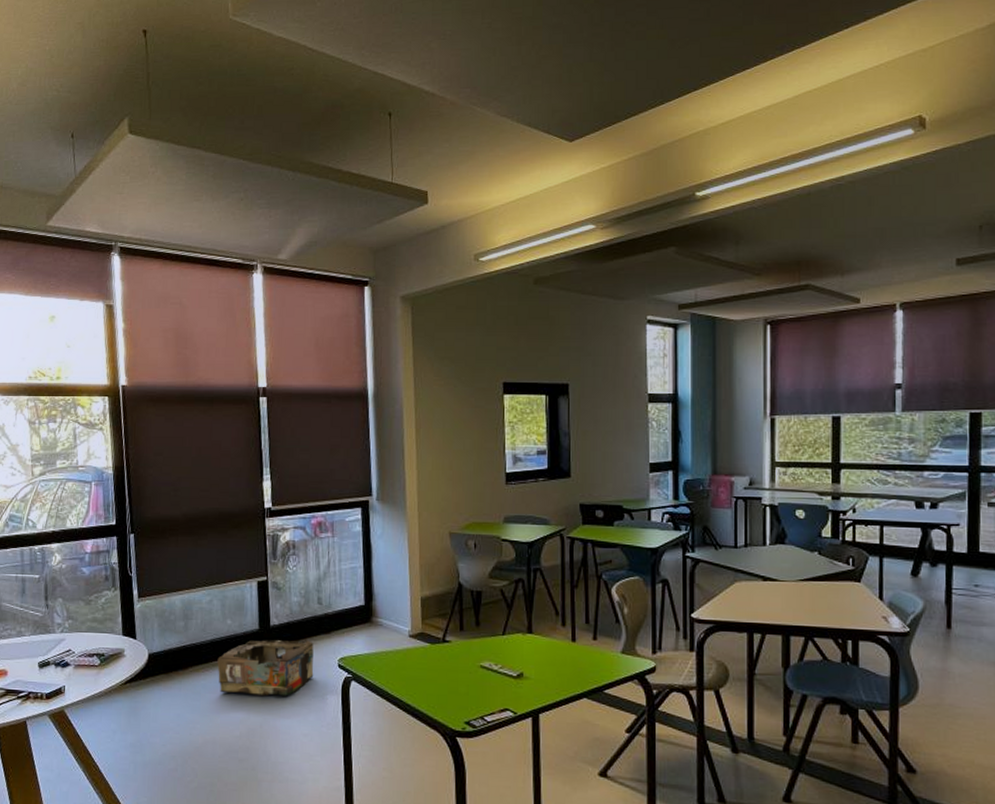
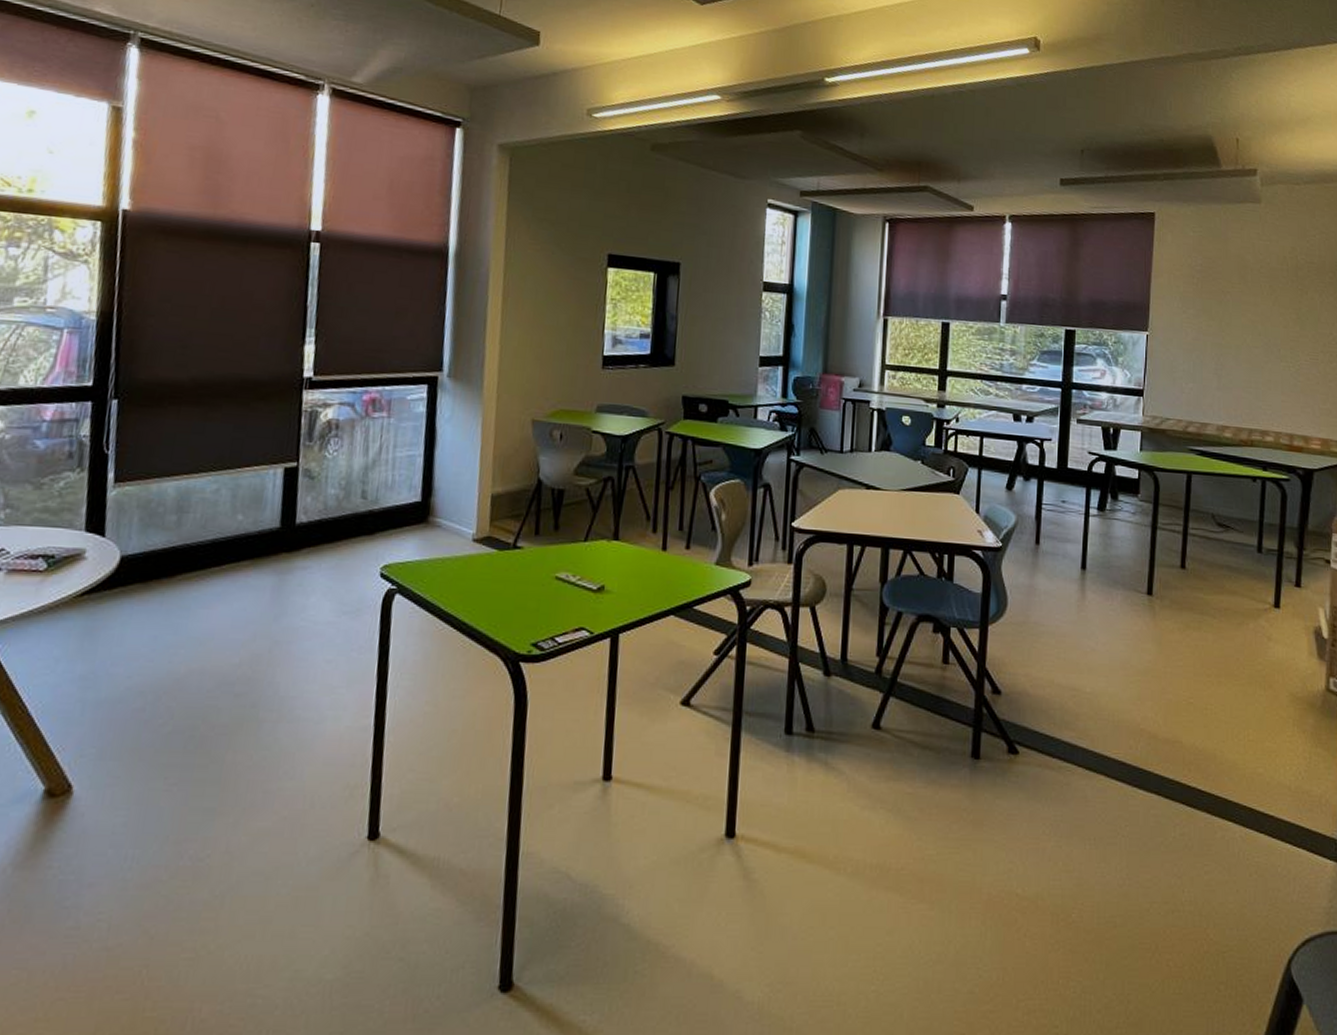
cardboard box: present [217,640,314,698] -> none [217,541,351,614]

